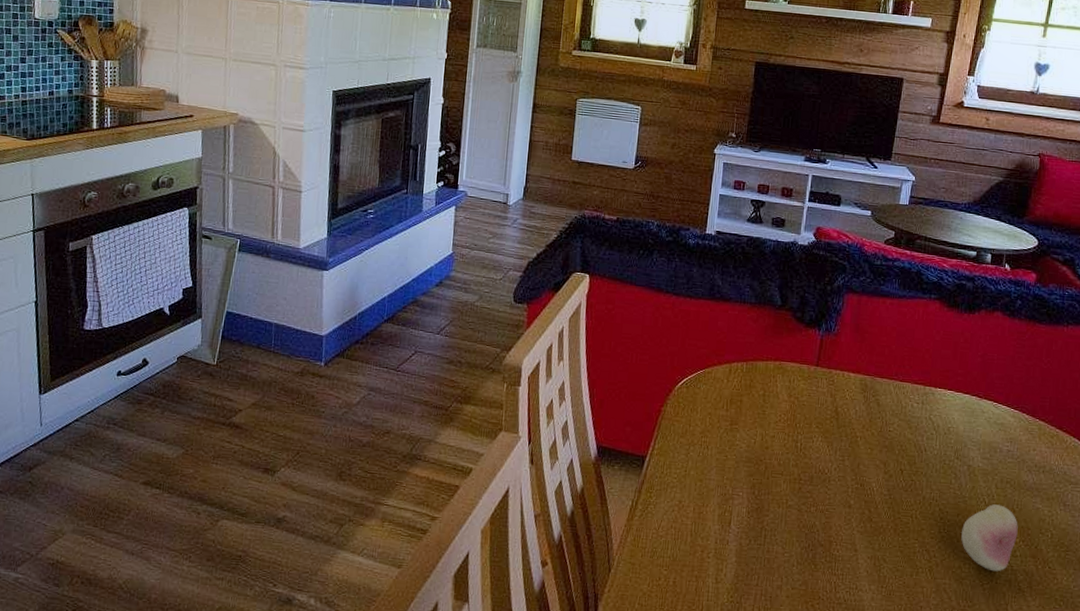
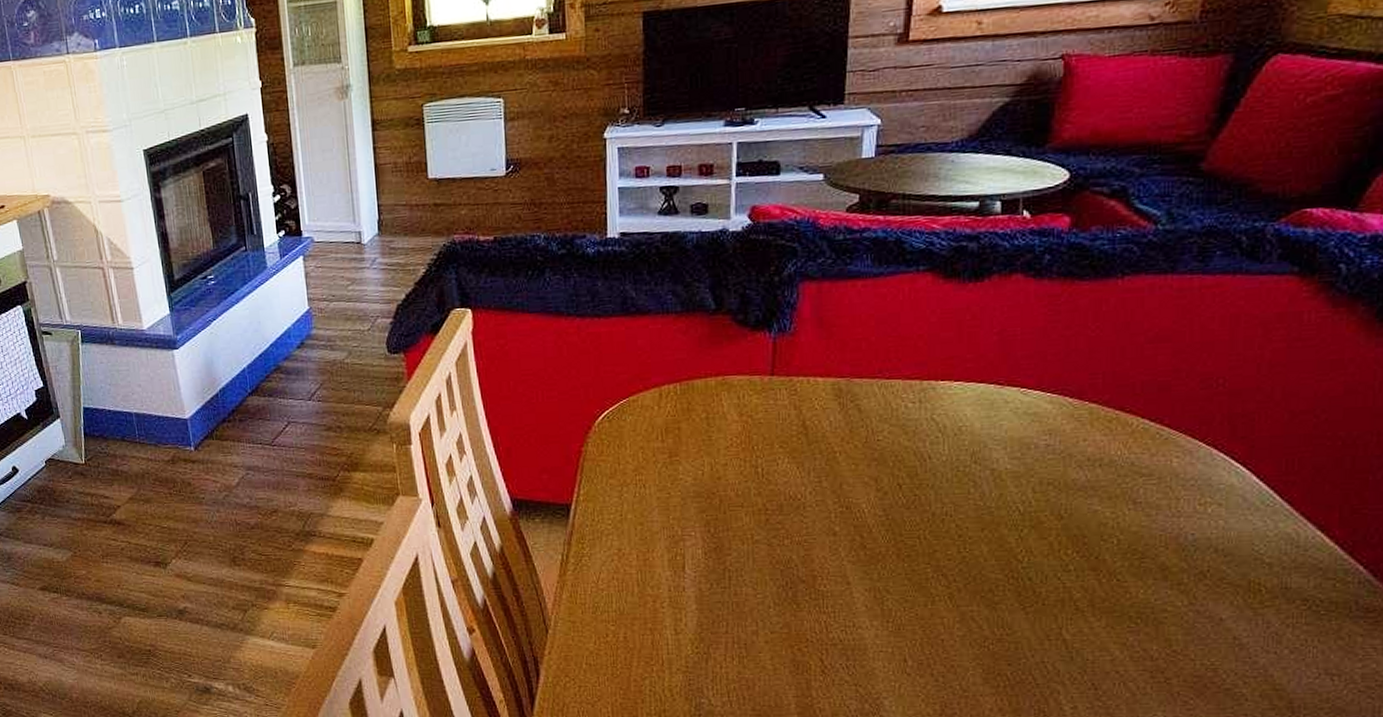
fruit: present [961,504,1018,572] -> none [990,512,1069,592]

